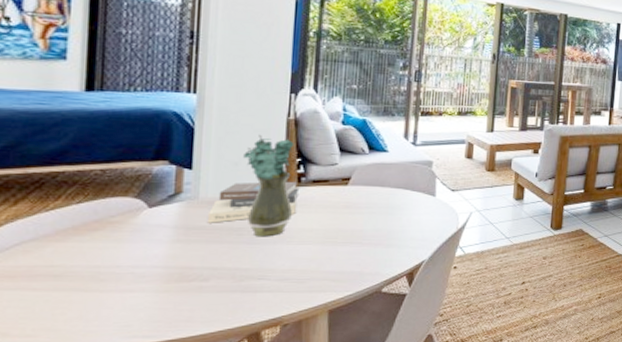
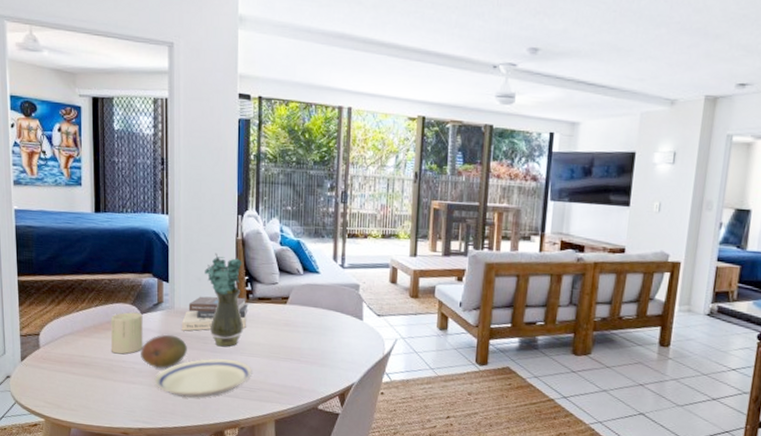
candle: none [98,207,151,258] -> present [110,312,143,355]
fruit: none [143,229,214,270] -> present [139,334,187,369]
plate: none [165,251,302,301] -> present [155,358,252,398]

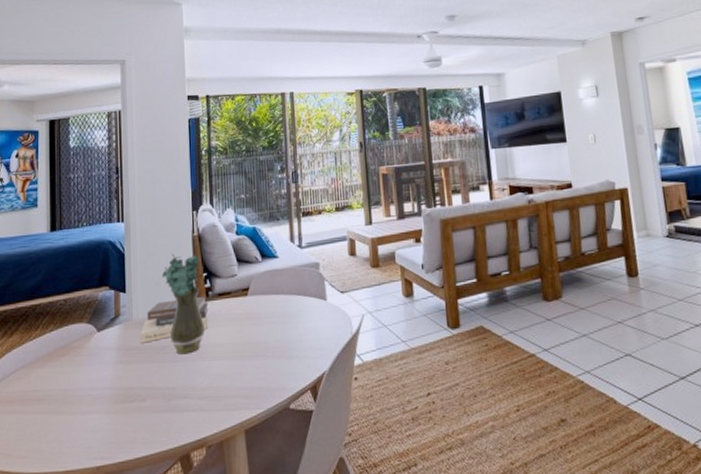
candle: present [110,312,143,355] -> none [65,331,100,382]
fruit: present [139,334,187,369] -> none [96,350,147,392]
plate: present [155,358,252,398] -> none [114,367,217,421]

